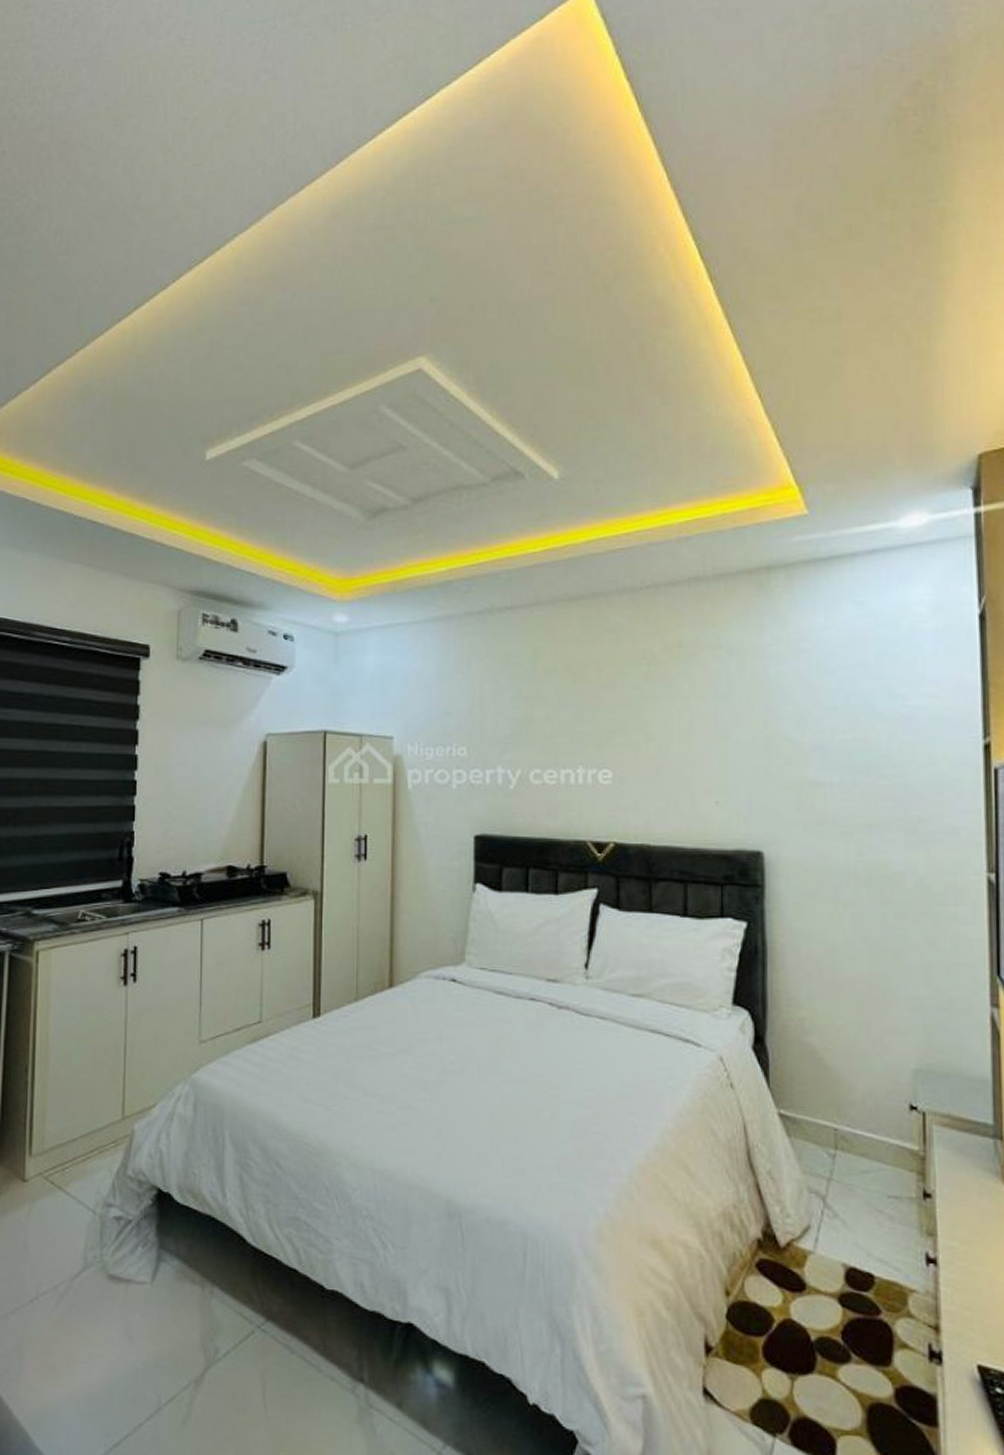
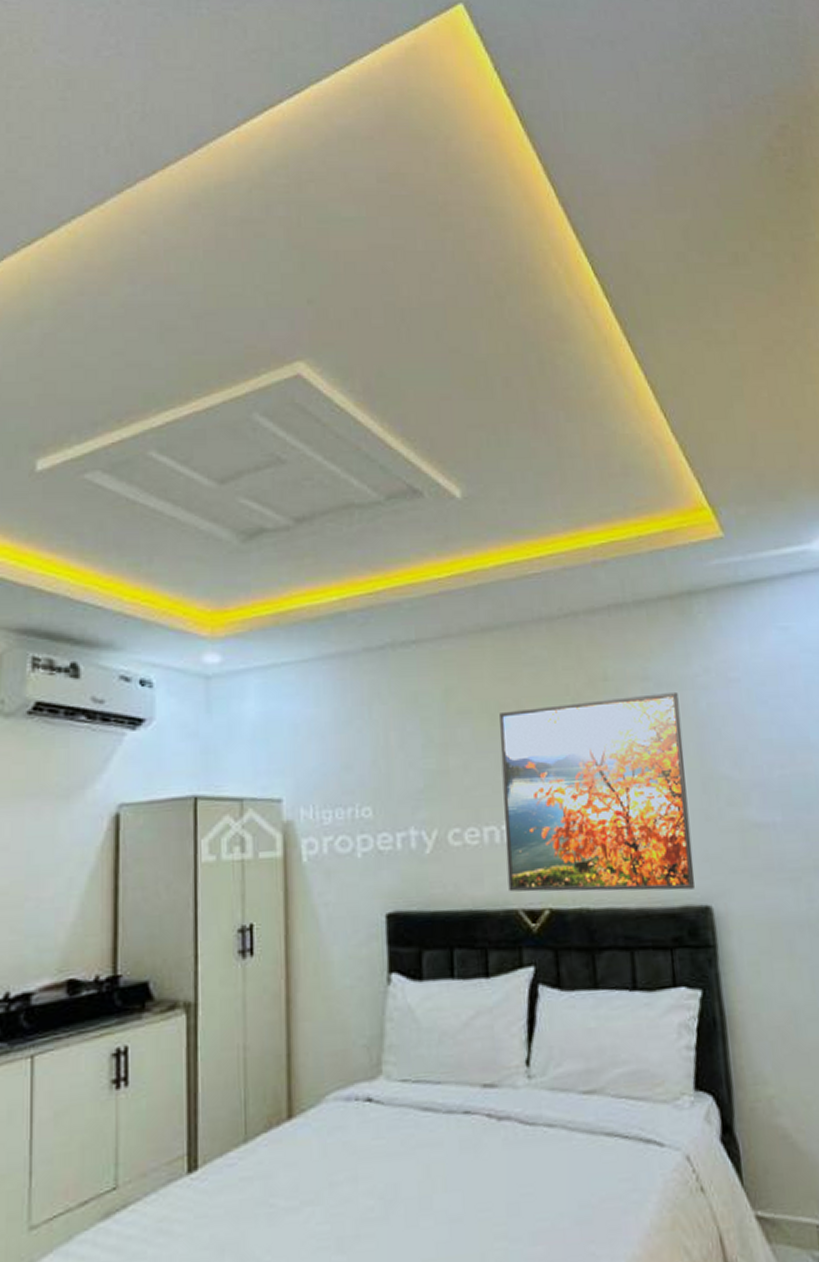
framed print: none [579,659,750,836] -> present [499,691,695,892]

